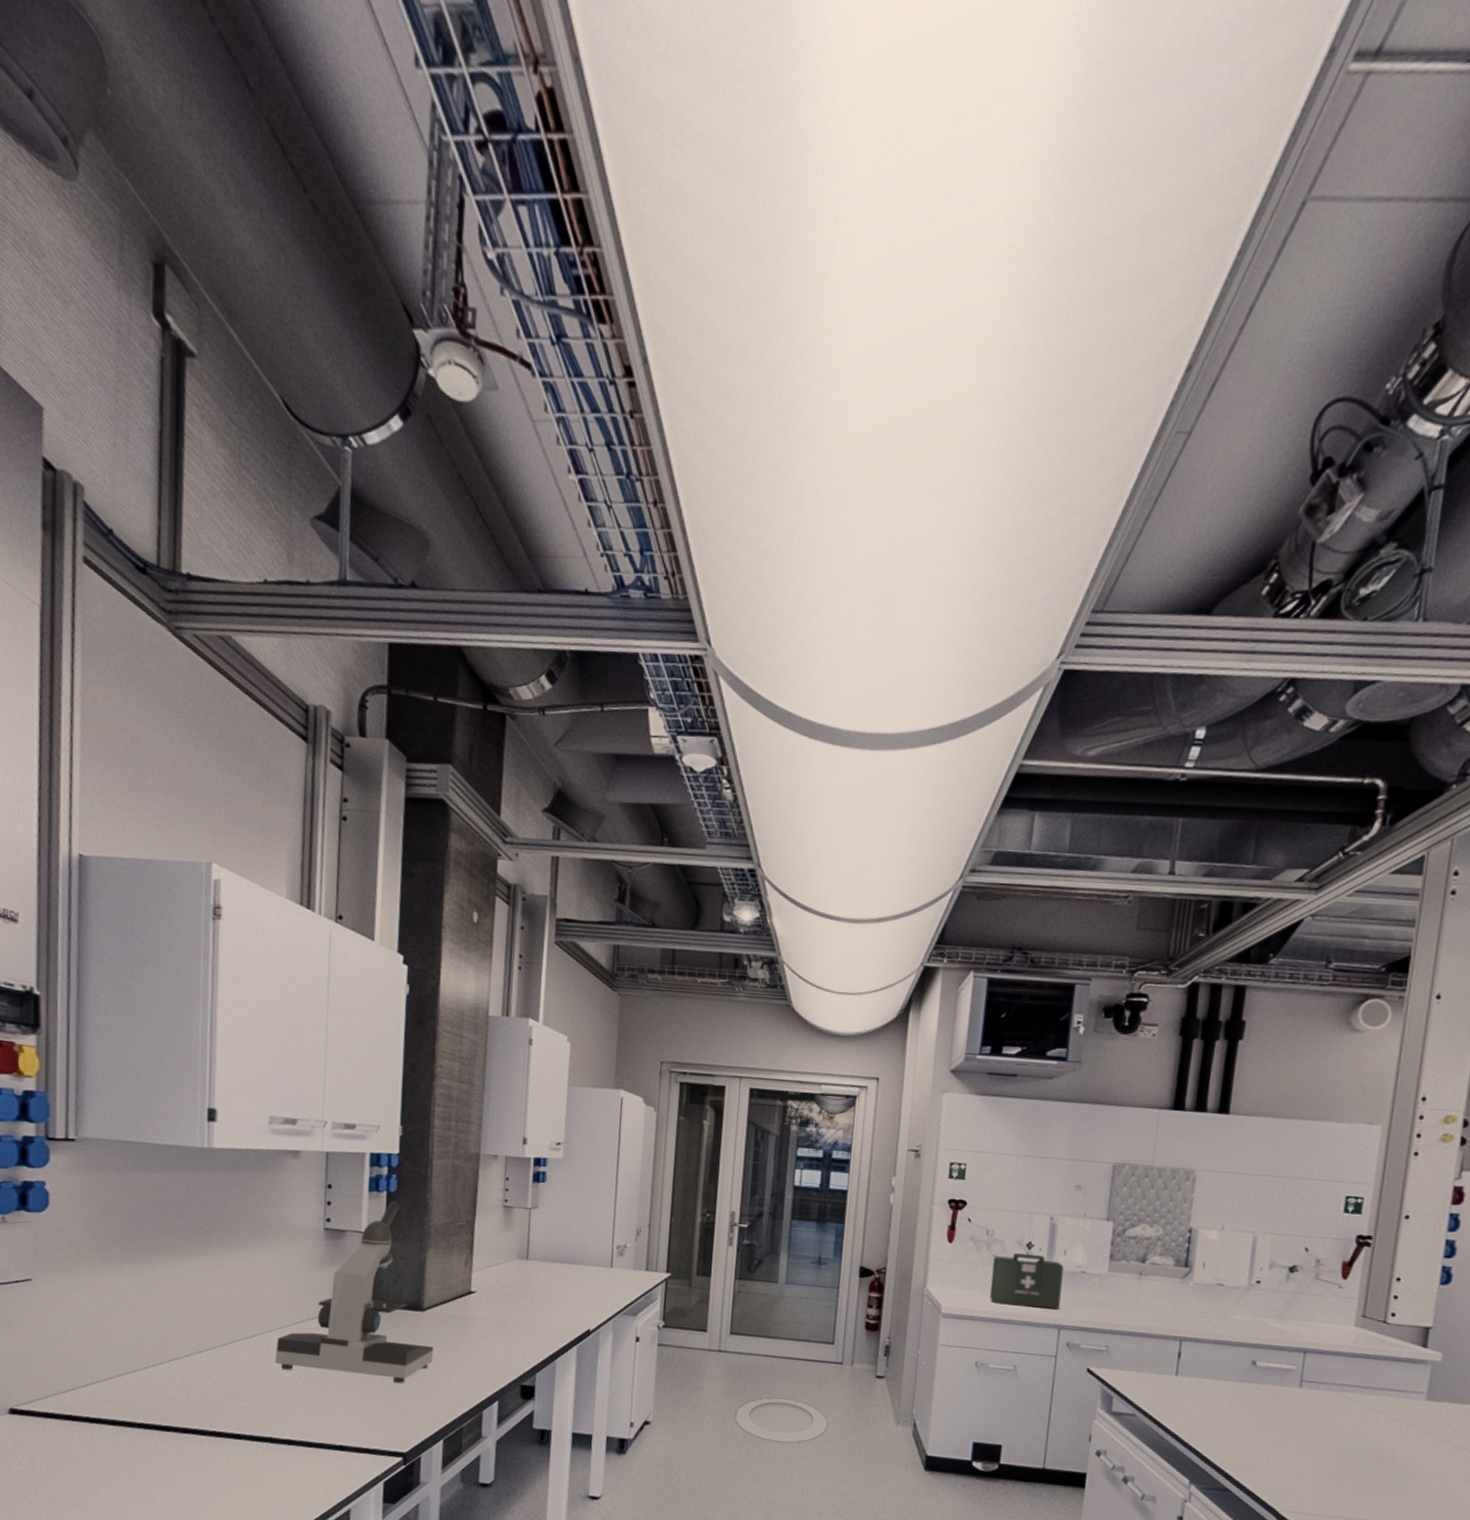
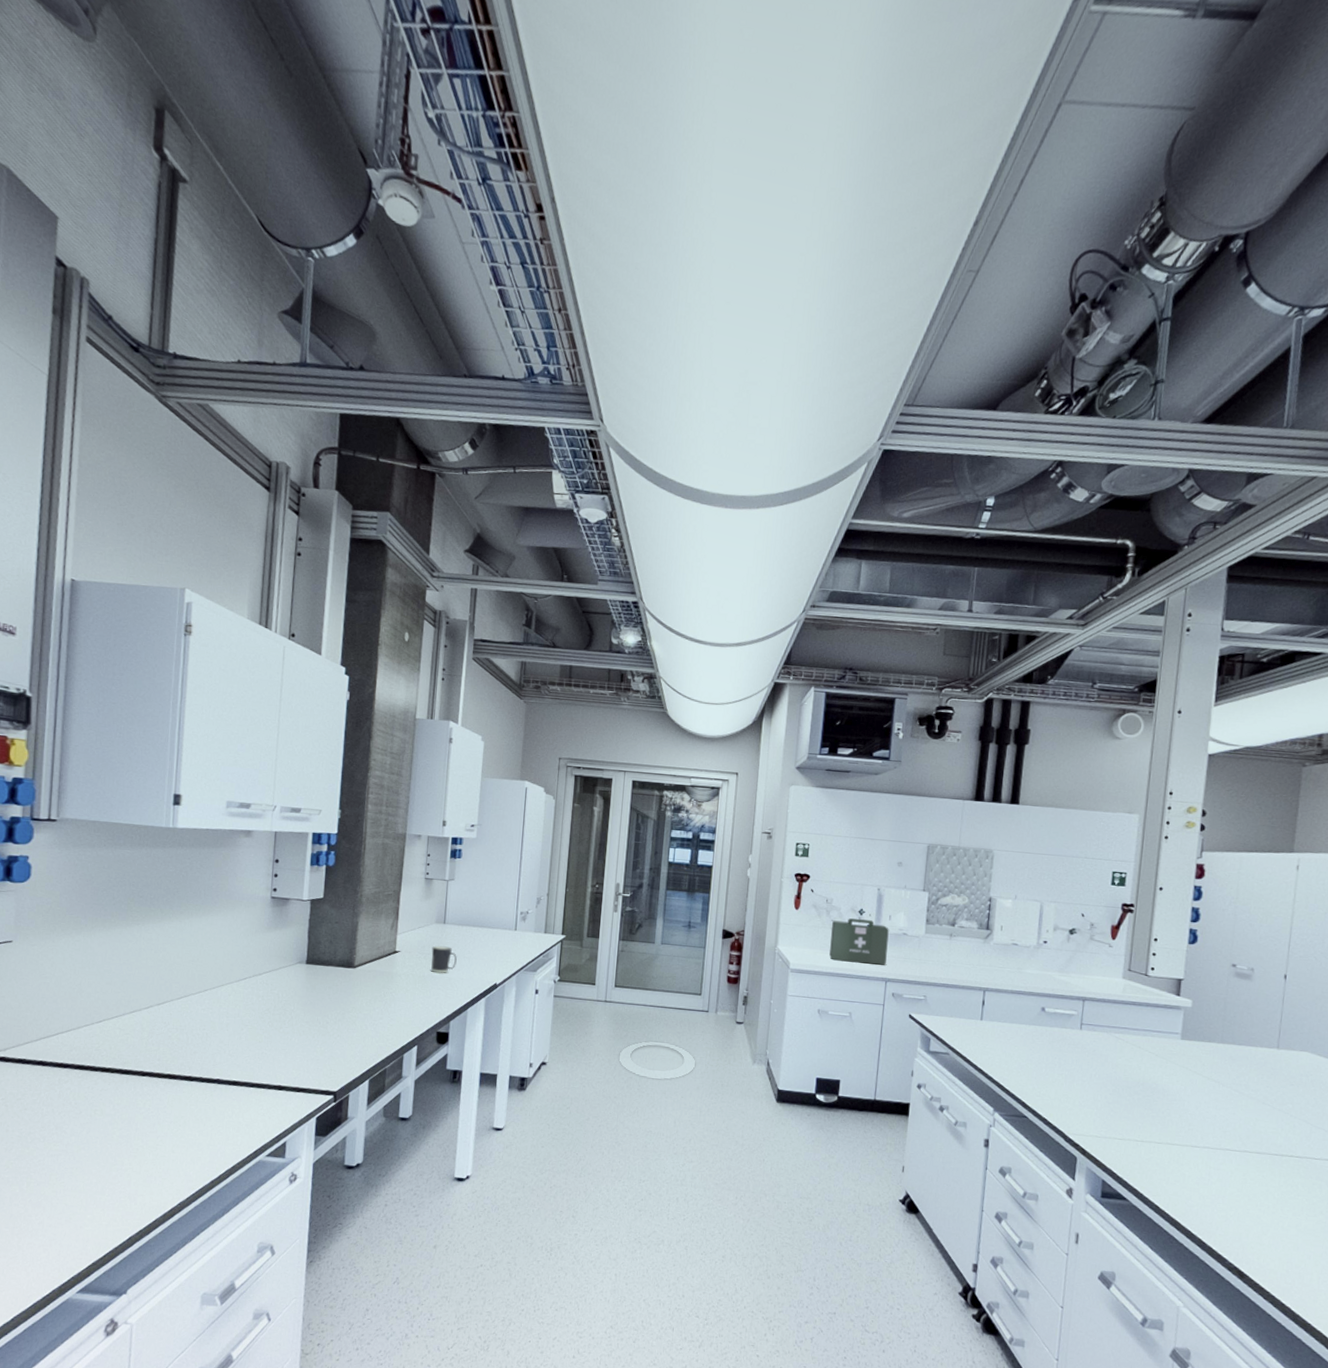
microscope: present [275,1201,434,1383] -> none [225,873,363,1031]
mug: none [512,1285,543,1317] -> present [431,945,457,973]

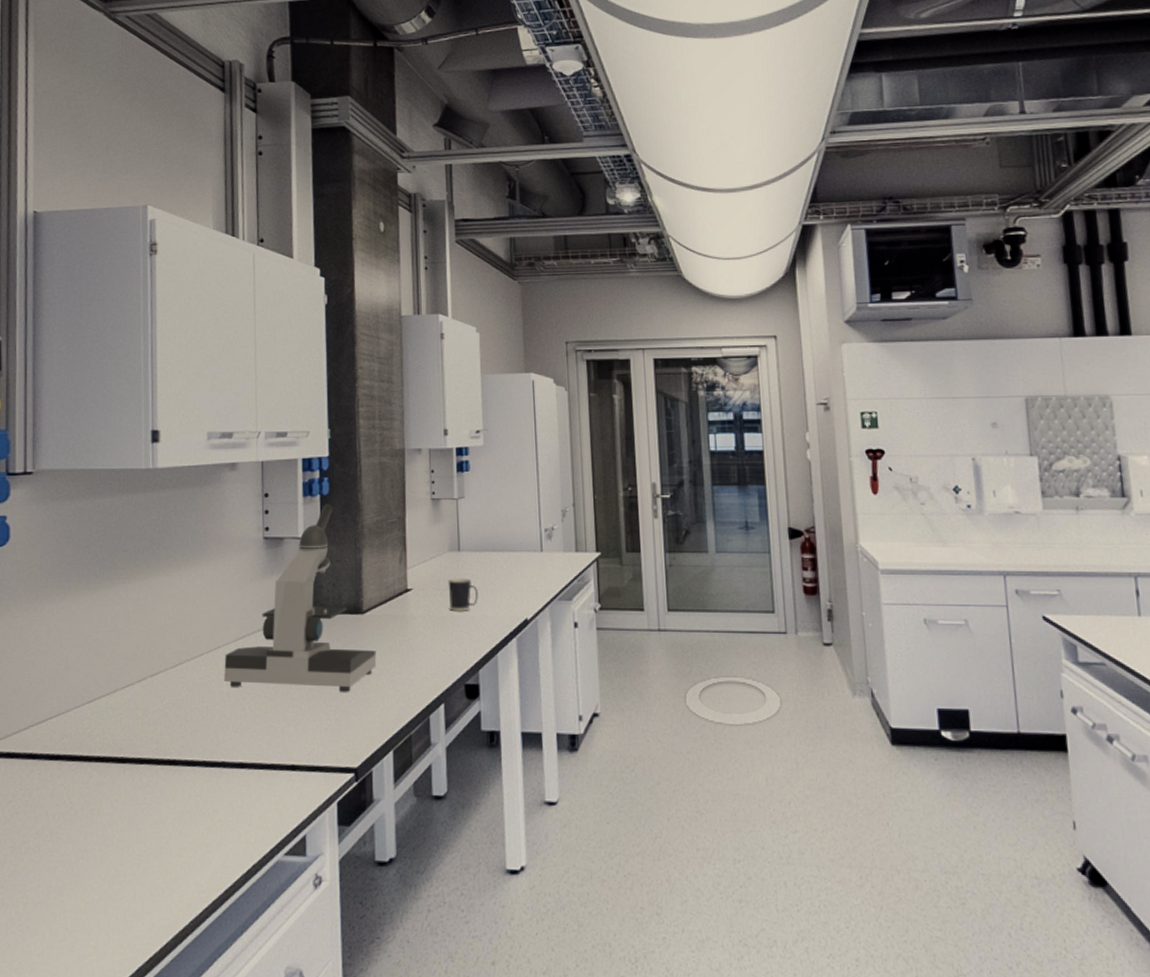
microscope: none [225,873,363,1031] -> present [224,504,377,692]
first-aid kit: present [829,918,889,965] -> none [922,499,1000,555]

